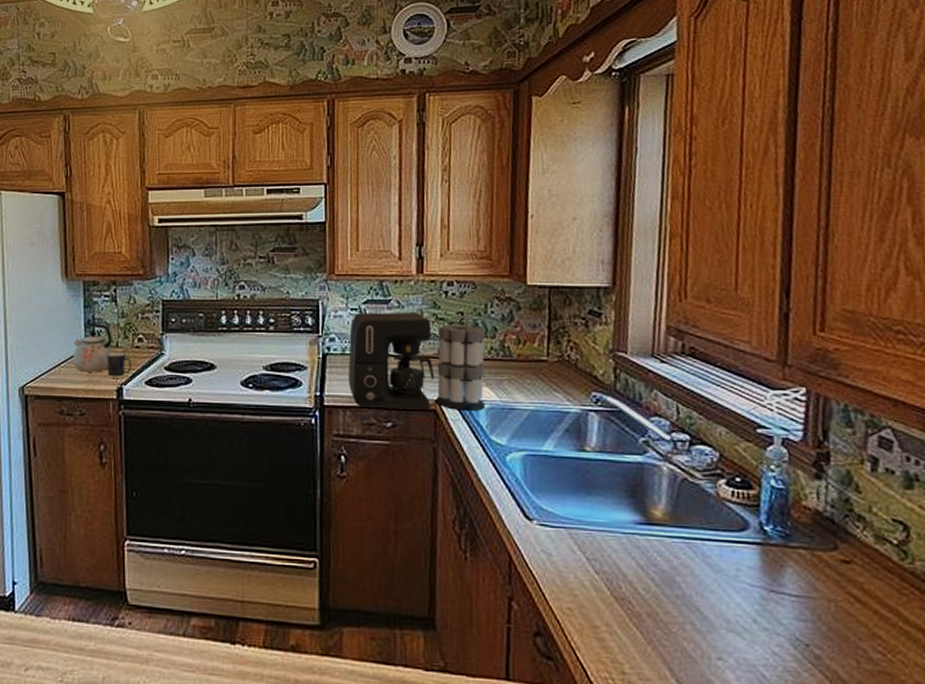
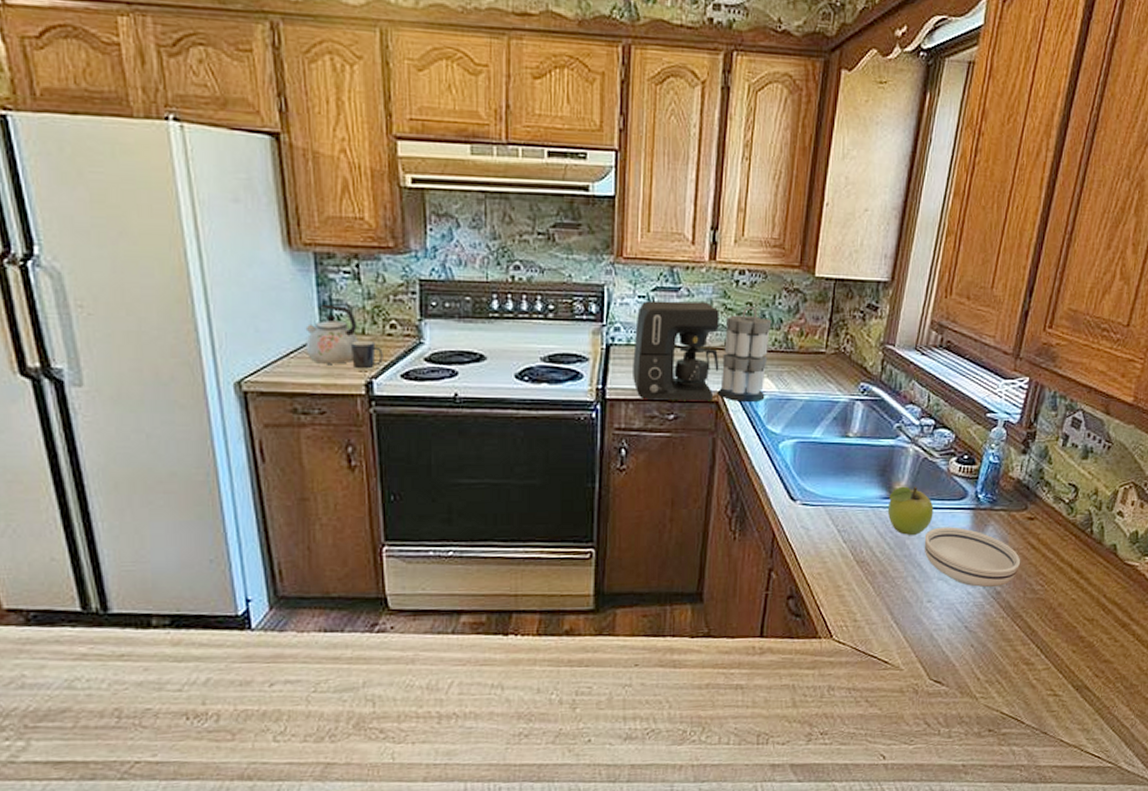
fruit: none [645,510,707,572] -> present [887,486,934,536]
bowl: none [699,563,844,650] -> present [924,527,1021,588]

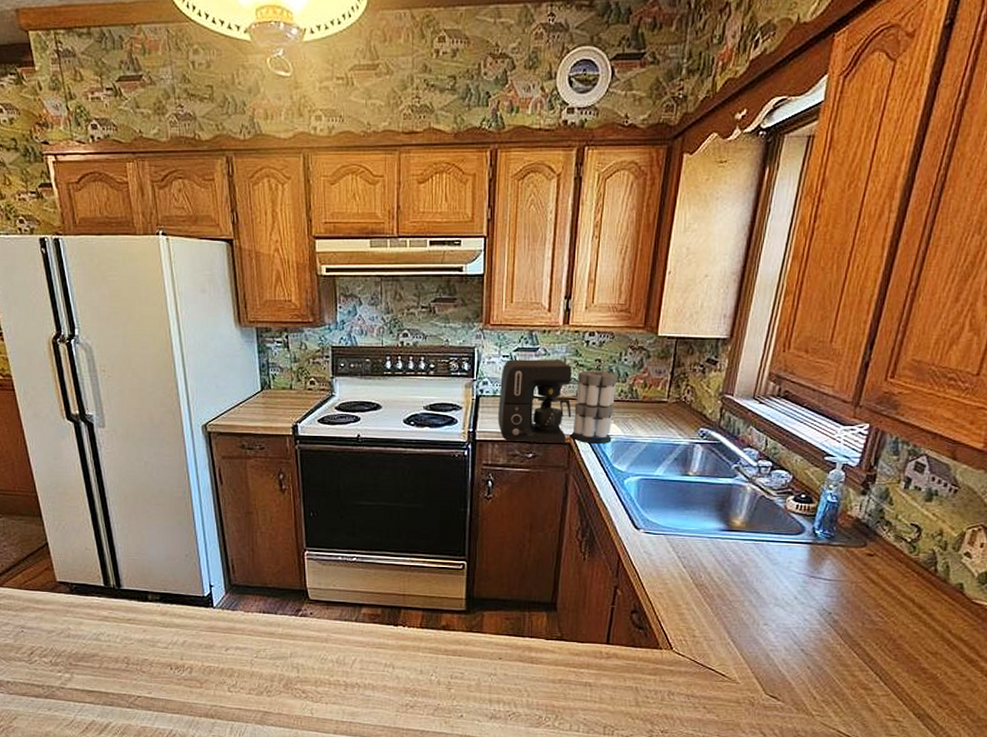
kettle: present [305,304,359,364] -> none [250,366,287,412]
mug: present [350,339,383,371] -> none [281,393,305,417]
fruit: present [887,486,934,536] -> none [725,520,771,565]
bowl: present [924,527,1021,588] -> none [760,558,860,616]

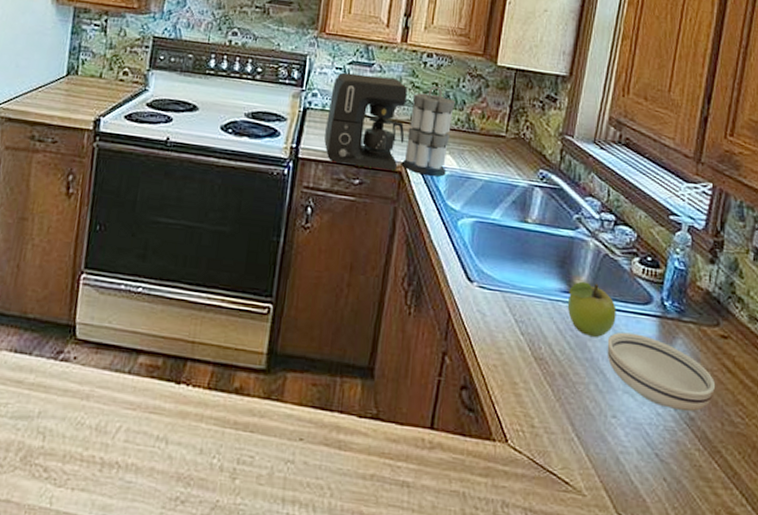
fruit: none [725,520,771,565] -> present [567,281,617,338]
bowl: none [760,558,860,616] -> present [607,332,716,412]

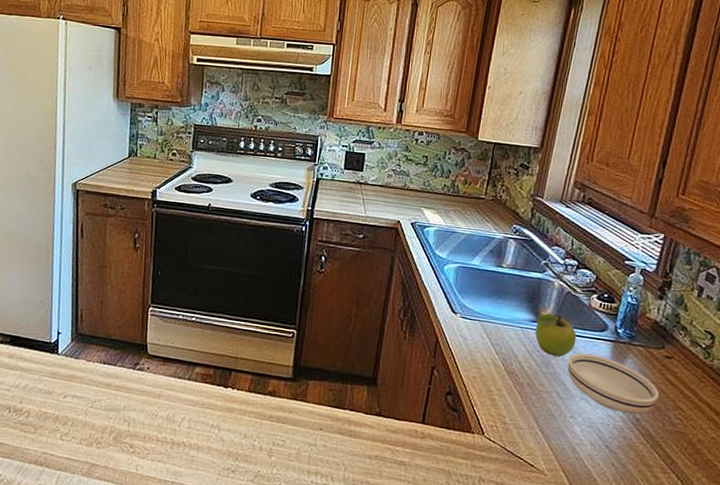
coffee maker: present [324,72,408,171] -> none [334,149,402,228]
spice rack: present [402,86,456,178] -> none [398,158,443,232]

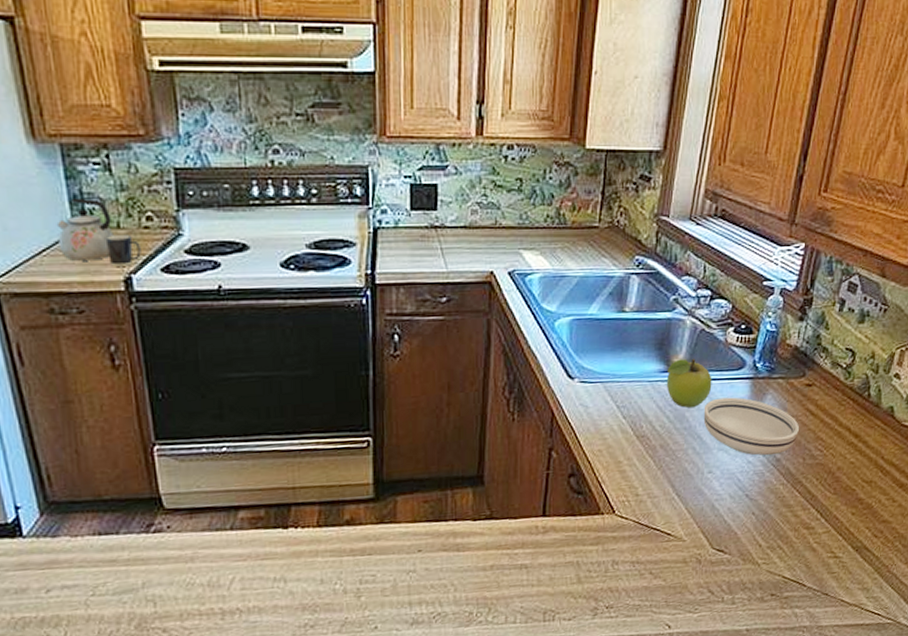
kettle: none [117,136,152,177] -> present [56,197,114,261]
mug: none [145,161,166,183] -> present [105,233,141,267]

